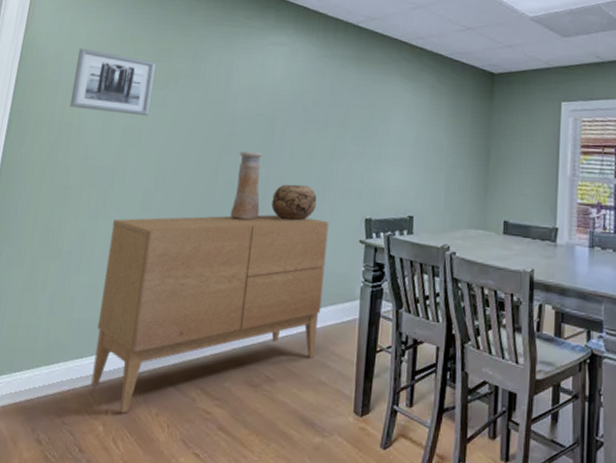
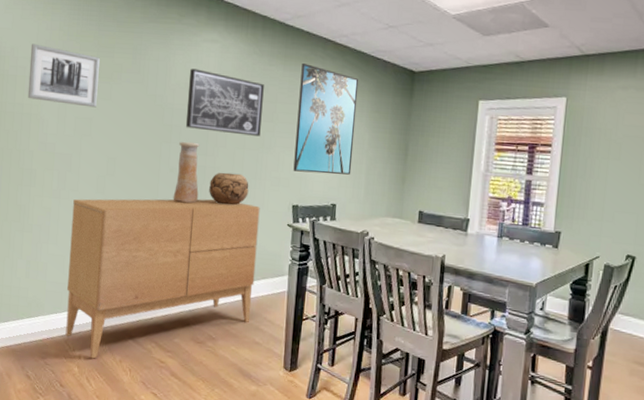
wall art: none [248,73,336,144] -> present [185,68,264,136]
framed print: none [366,66,437,184] -> present [293,63,359,175]

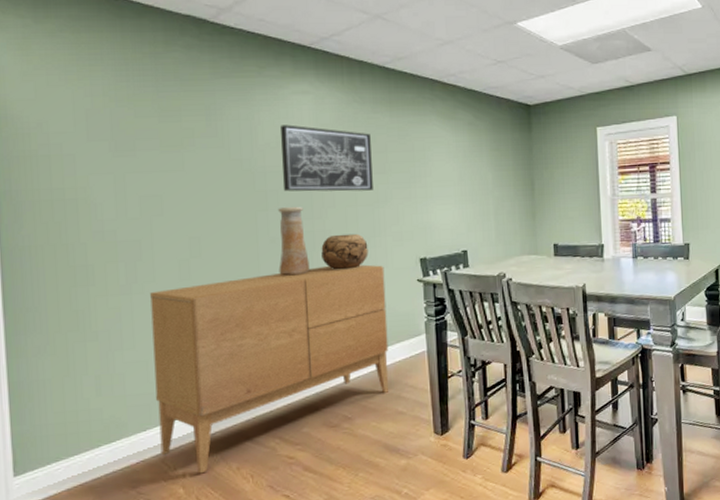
wall art: present [27,43,100,108] -> none [65,114,166,182]
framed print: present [293,63,359,175] -> none [410,108,479,222]

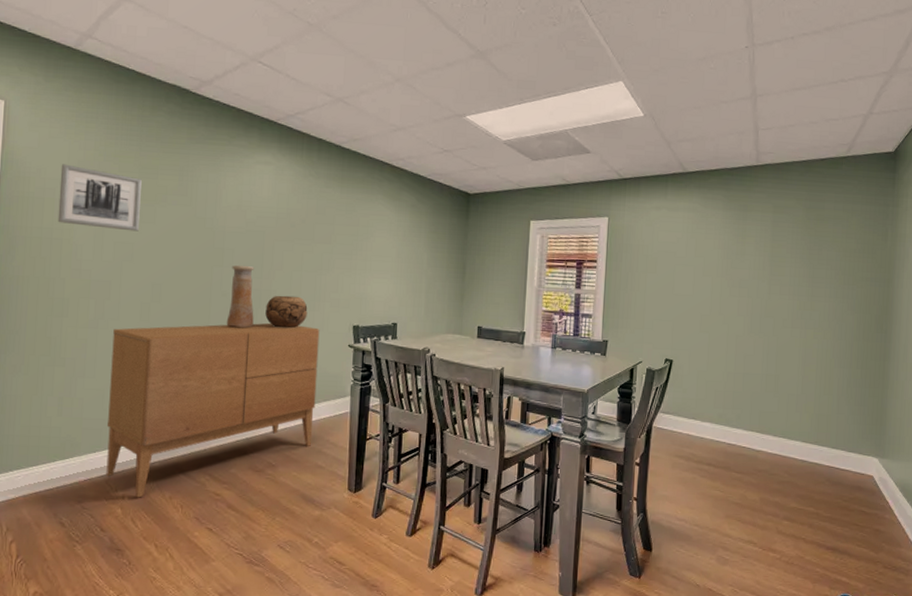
wall art: none [65,114,166,182] -> present [57,164,142,232]
wall art: present [281,124,373,192] -> none [238,190,321,258]

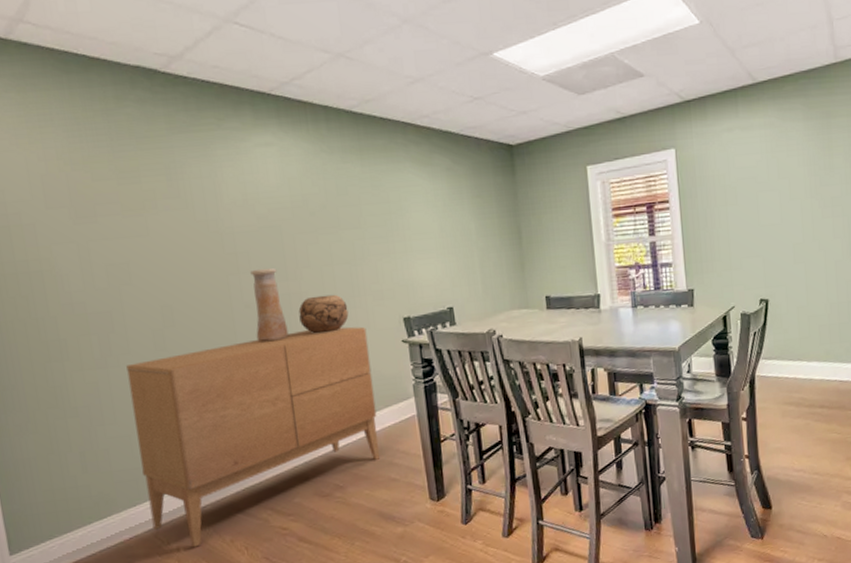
wall art: present [57,164,142,232] -> none [21,181,132,253]

